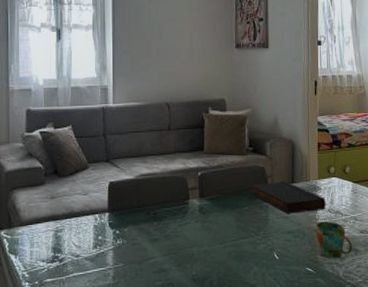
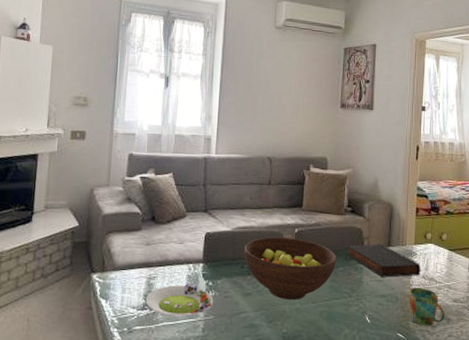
salad plate: none [54,233,122,267] -> present [145,283,214,317]
fruit bowl: none [148,181,241,243] -> present [243,236,336,300]

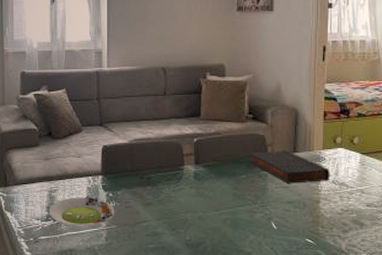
fruit bowl: present [243,236,336,300] -> none [142,147,238,209]
mug: present [409,288,445,326] -> none [318,193,358,231]

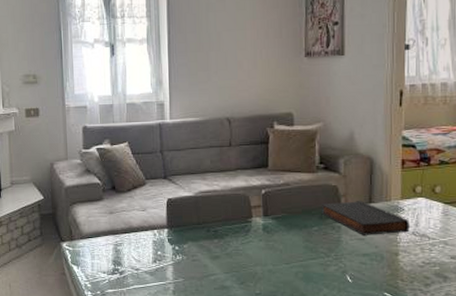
salad plate: present [49,195,115,227] -> none [114,249,182,280]

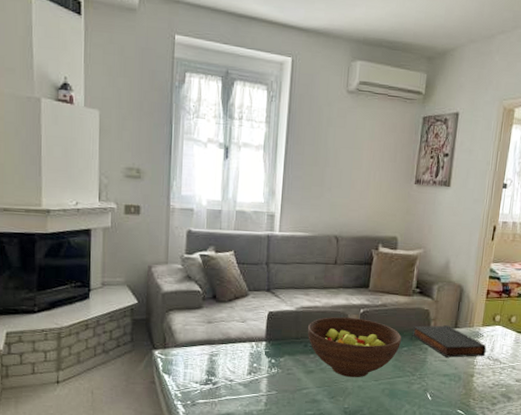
fruit bowl: none [208,199,310,262] -> present [307,316,401,378]

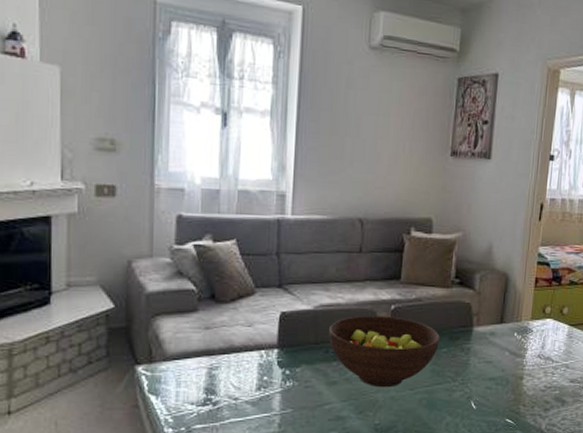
book: present [412,325,487,358] -> none [452,320,537,358]

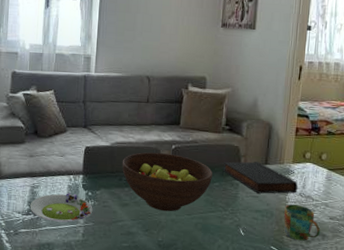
salad plate: none [207,373,292,412] -> present [30,193,93,223]
book: none [452,320,537,358] -> present [223,161,298,194]
mug: none [520,368,560,410] -> present [284,204,321,241]

